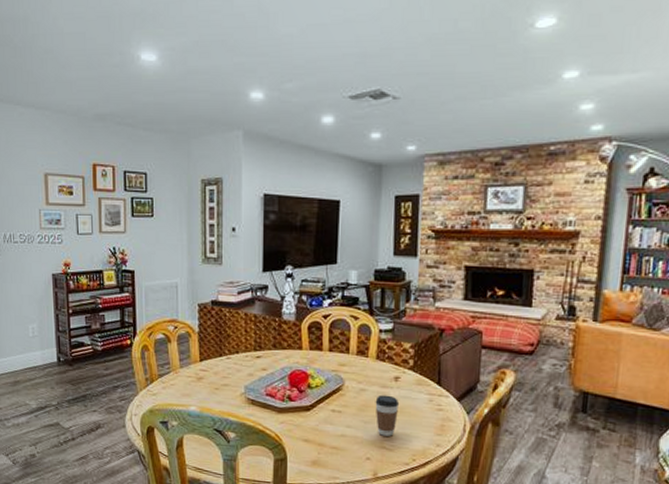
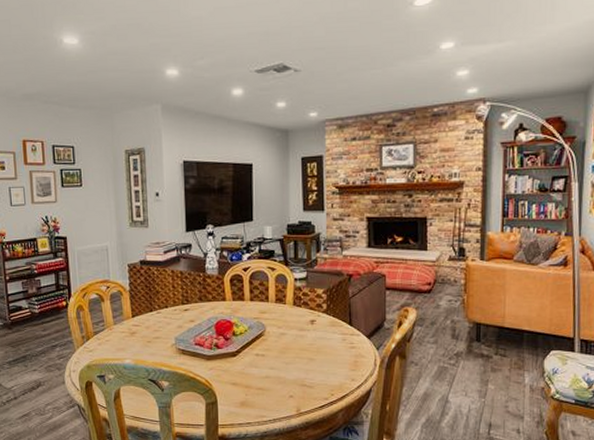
coffee cup: present [375,394,400,436] -> none [294,337,317,375]

